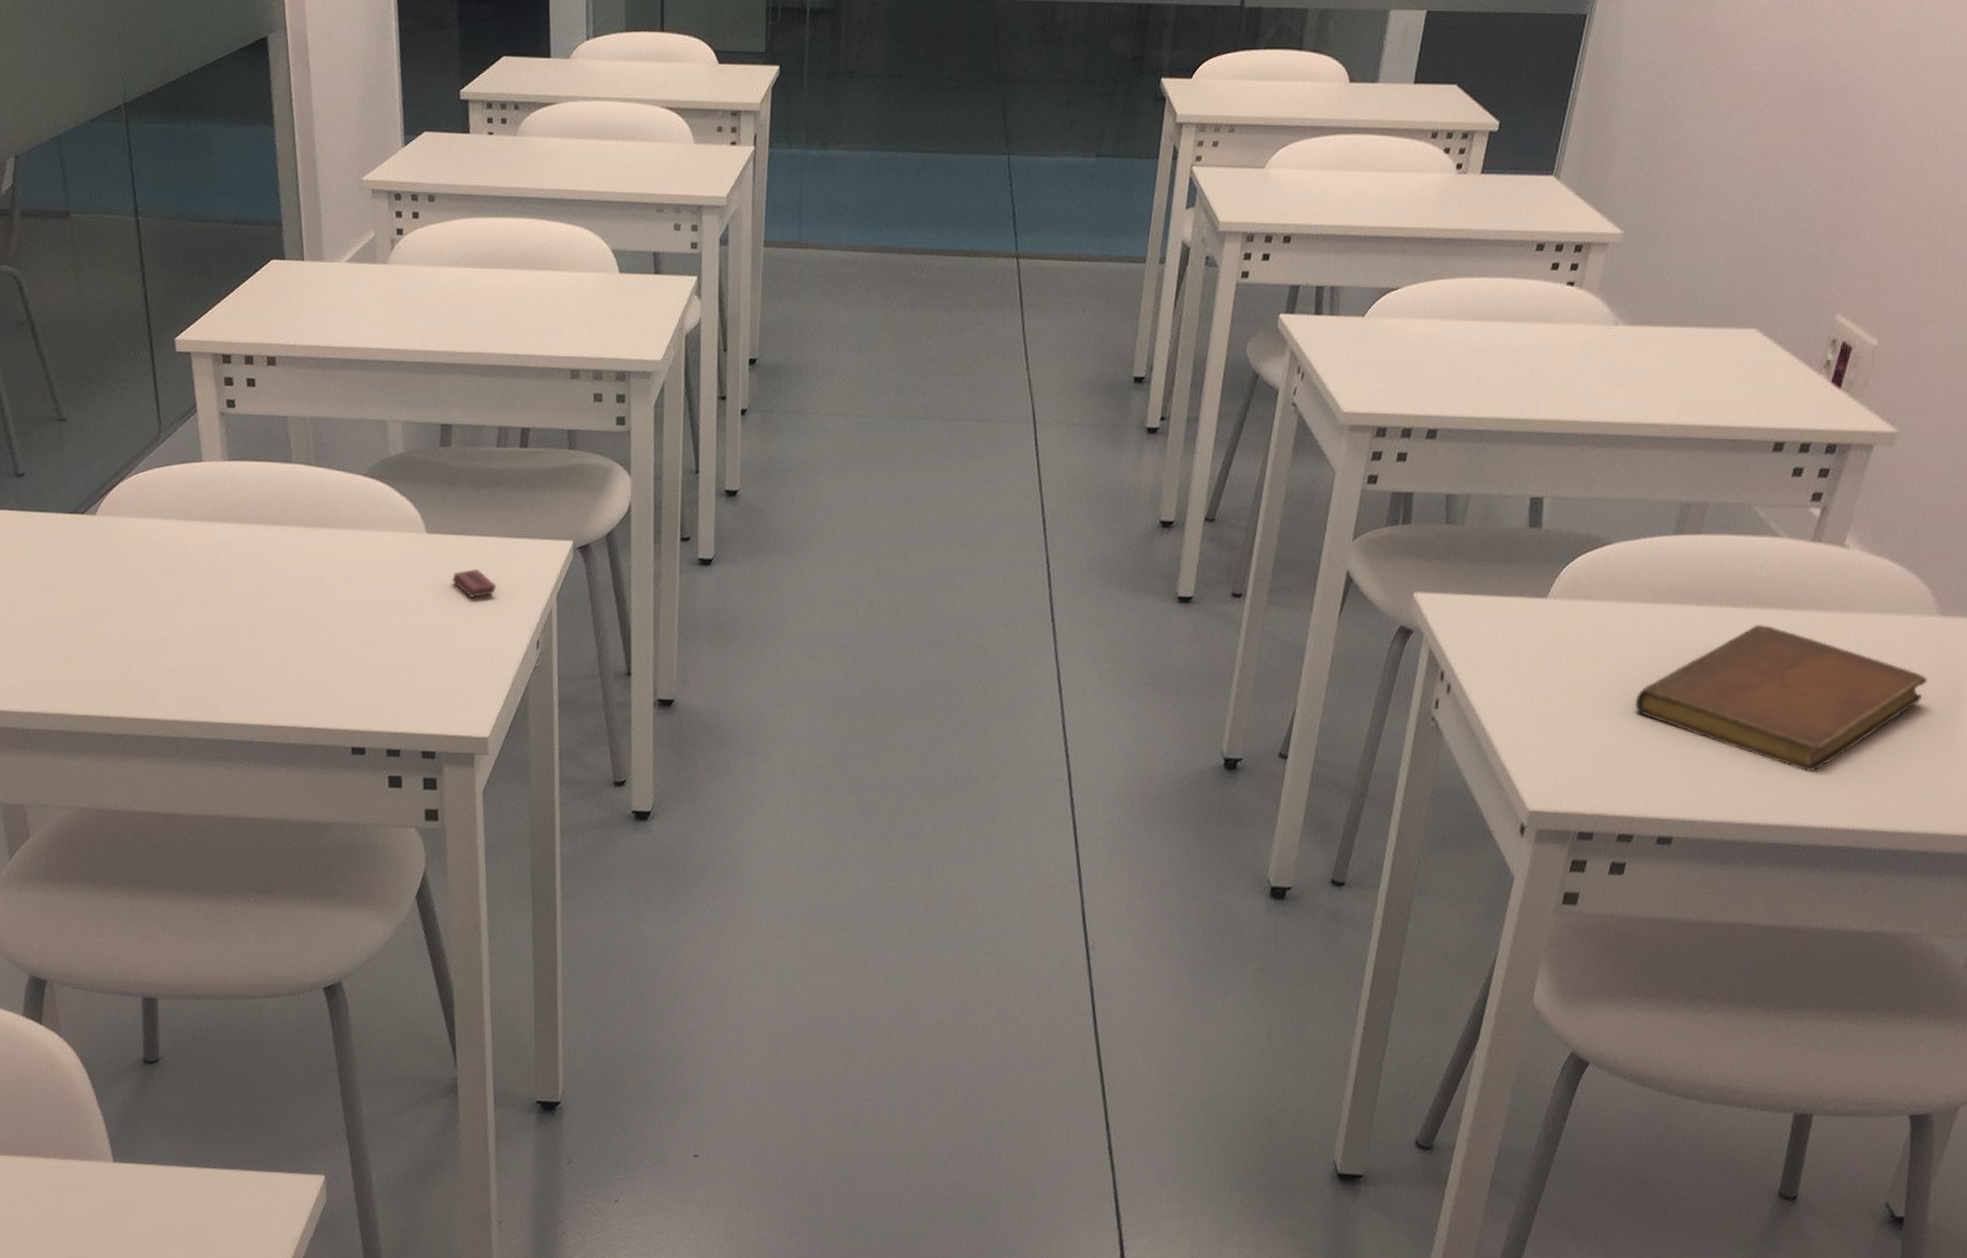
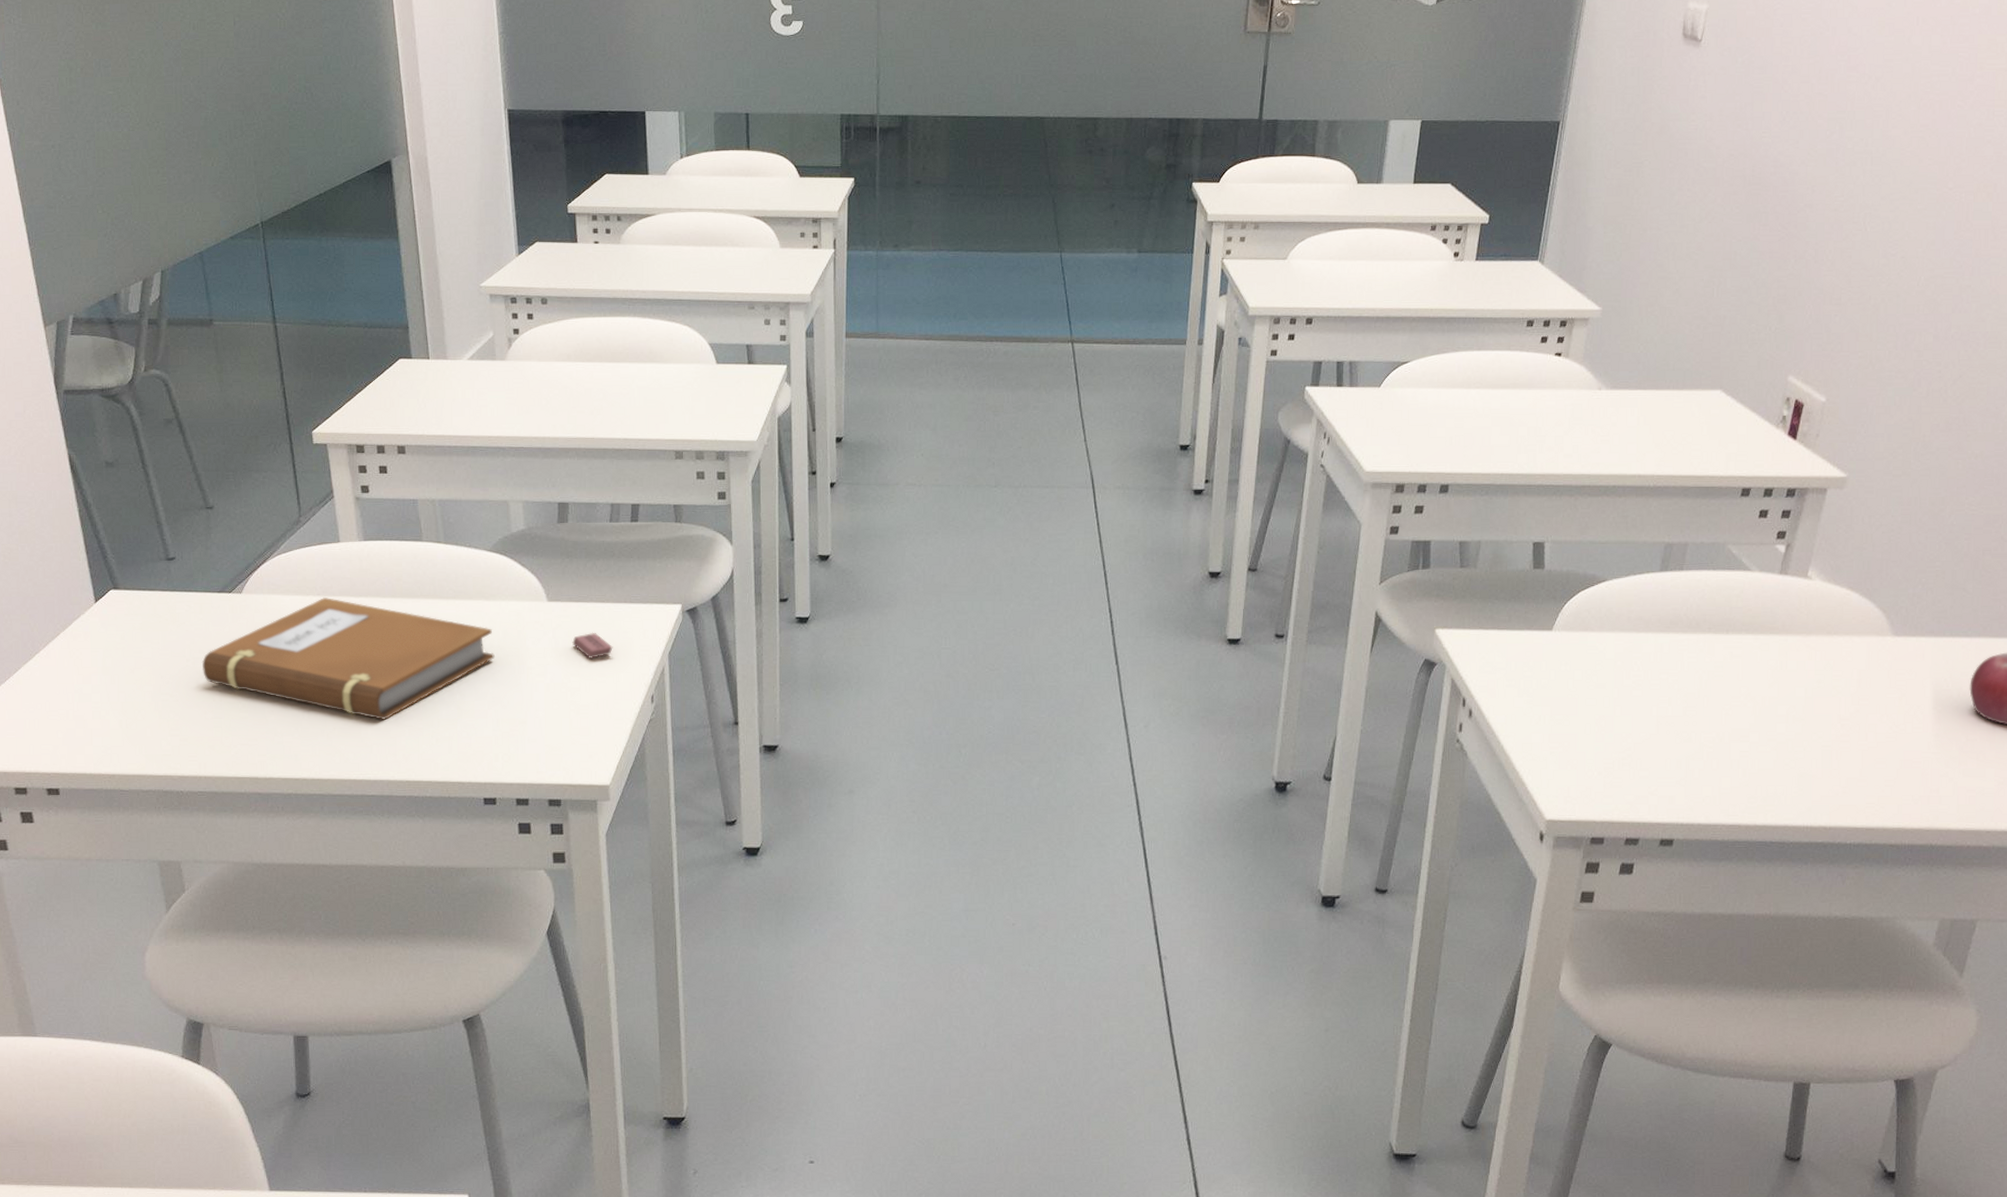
notebook: none [51,522,367,658] -> present [201,597,495,720]
notebook: present [1635,625,1927,773] -> none [1634,649,1886,778]

